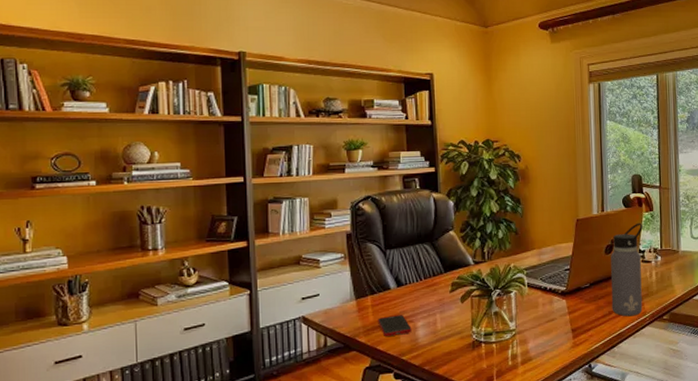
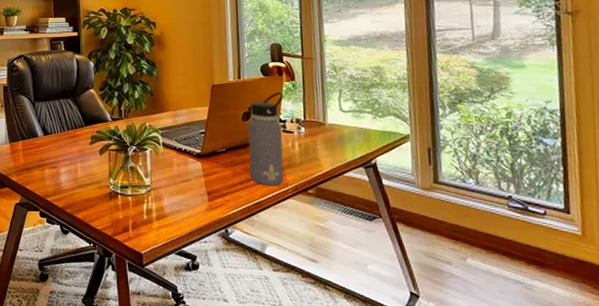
cell phone: present [378,315,412,337] -> none [27,160,56,179]

